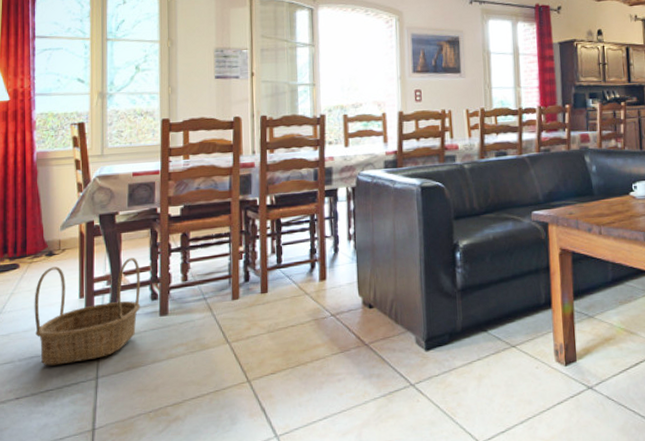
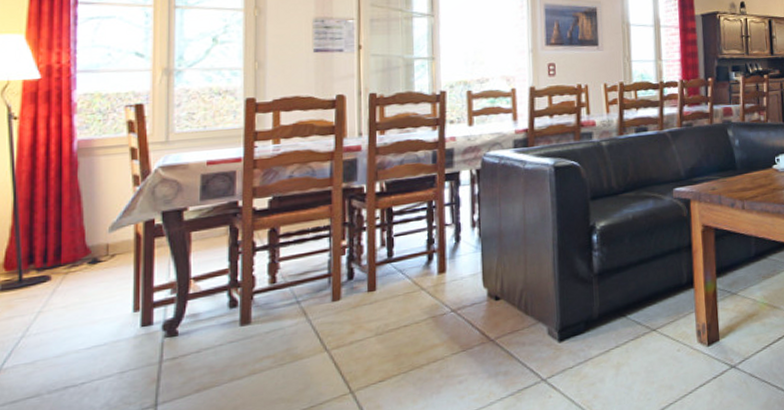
basket: present [34,258,141,366] -> none [70,260,216,396]

